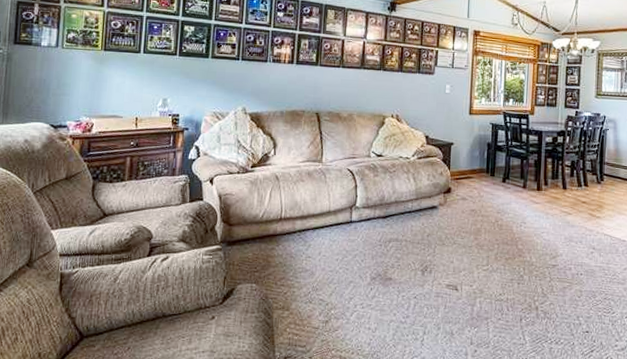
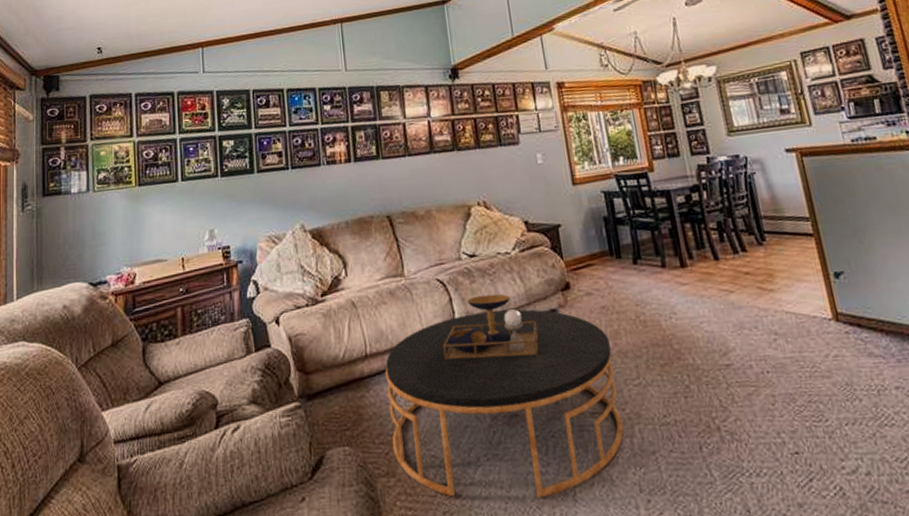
coffee table: none [290,186,472,340] -> present [385,294,624,499]

